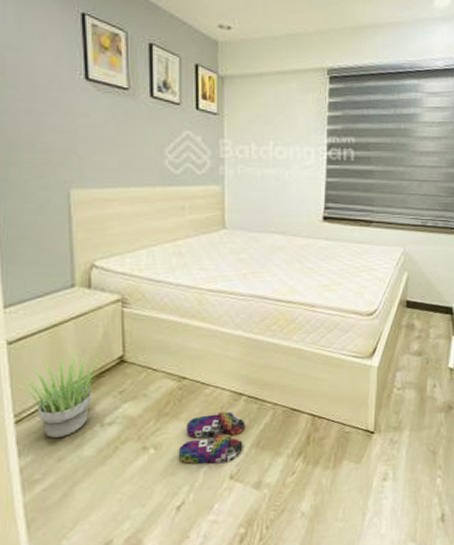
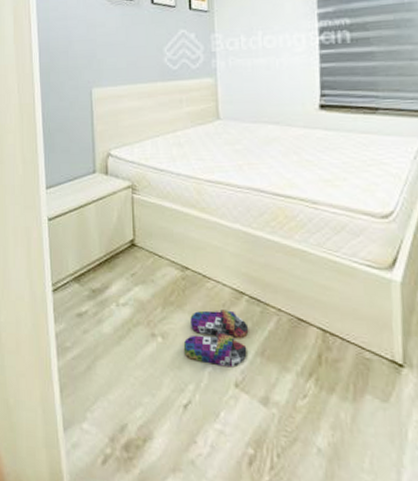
potted plant: present [16,354,102,439] -> none [54,235,117,312]

